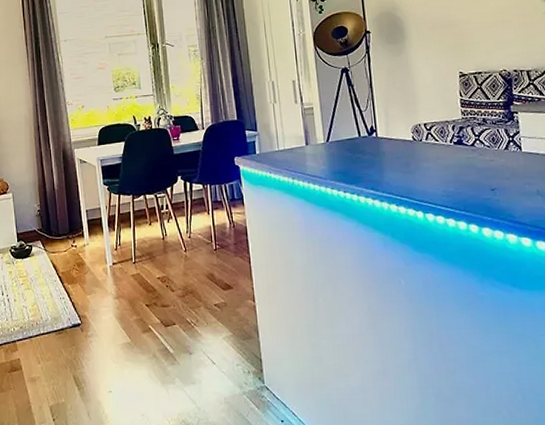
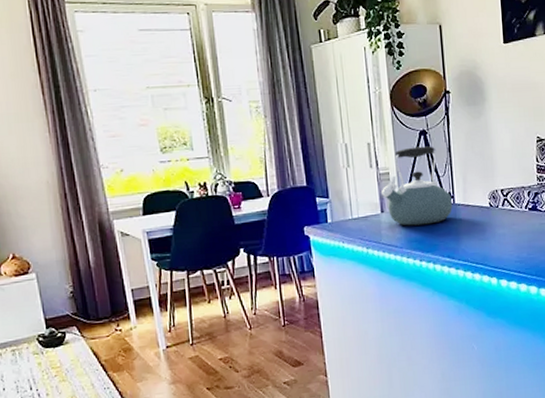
kettle: none [305,82,376,158] -> present [380,146,453,226]

